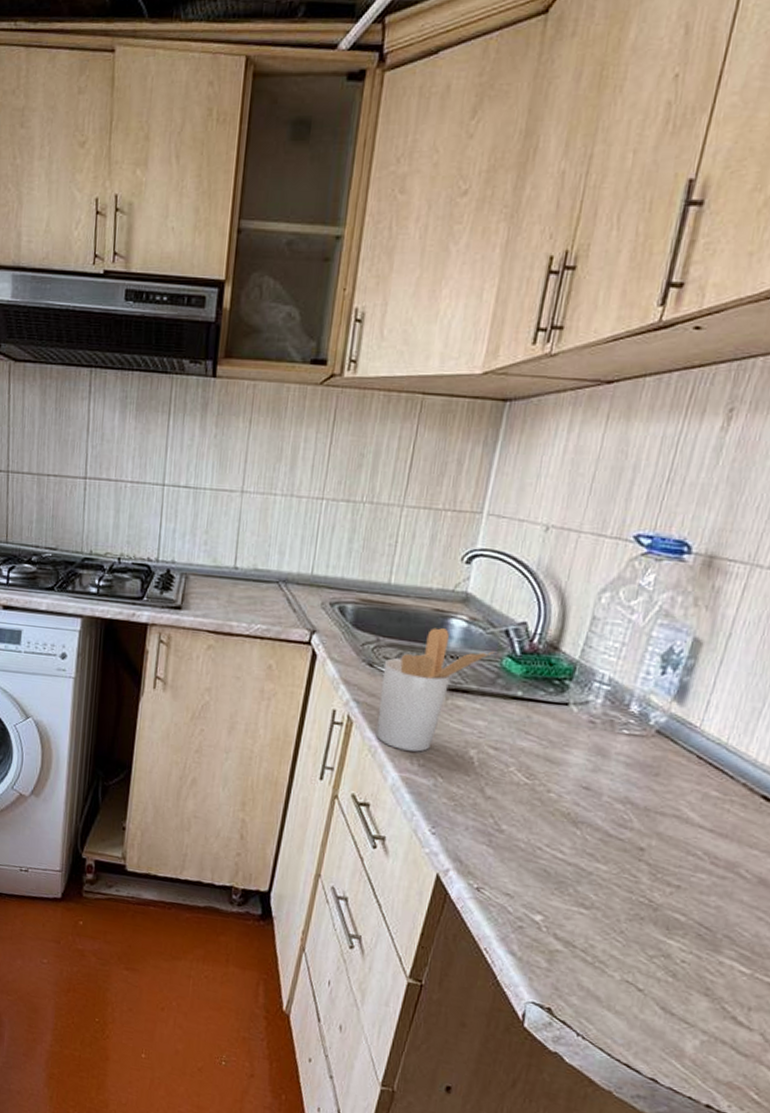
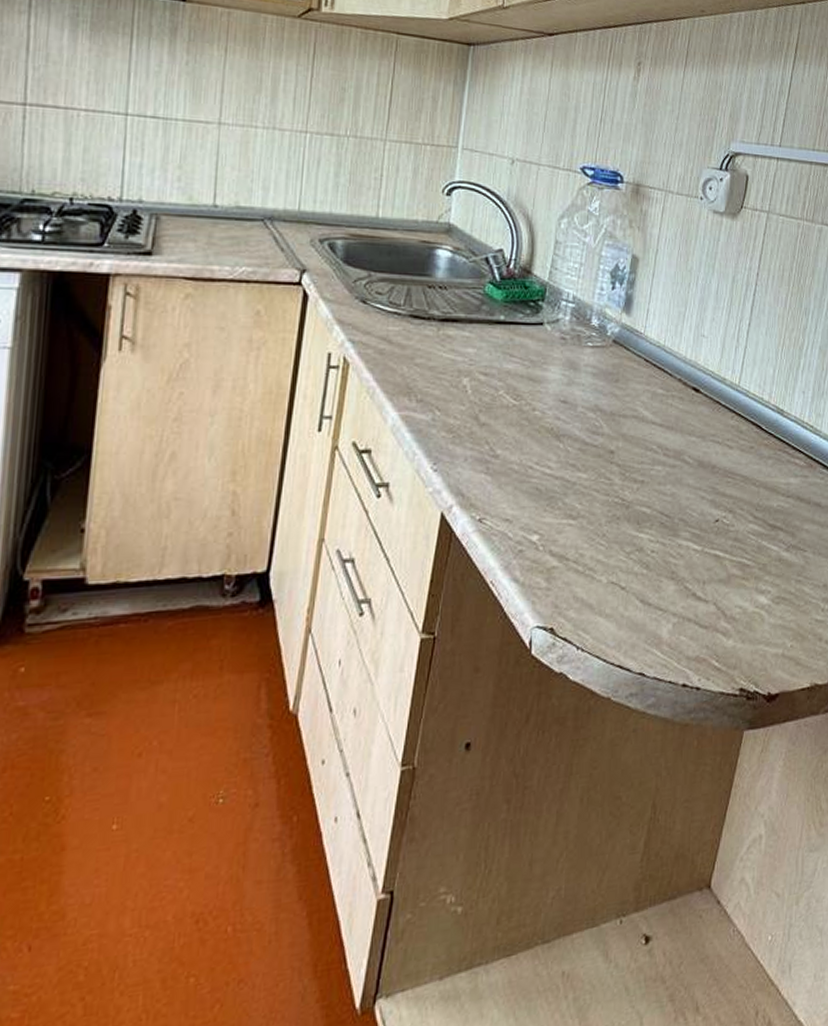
utensil holder: present [375,628,496,752] -> none [373,259,479,387]

